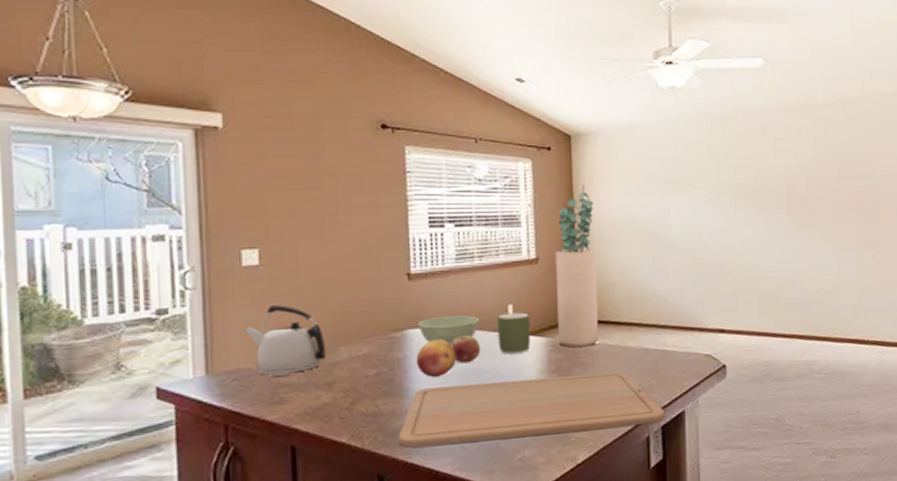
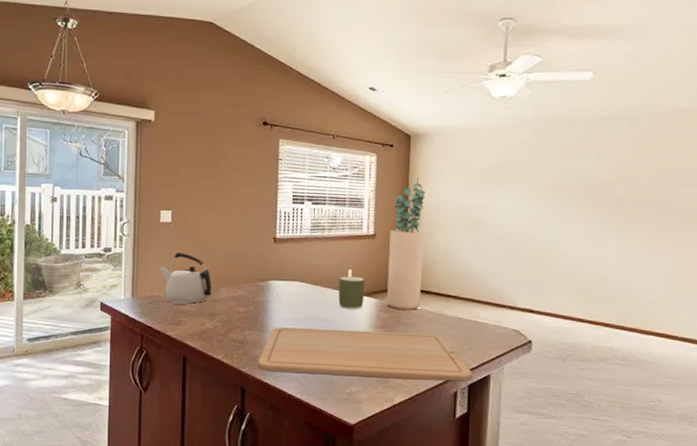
fruit: present [416,339,456,377] -> none [275,290,305,319]
bowl: present [418,315,480,346] -> none [278,273,326,297]
fruit: present [449,335,480,364] -> none [301,290,324,312]

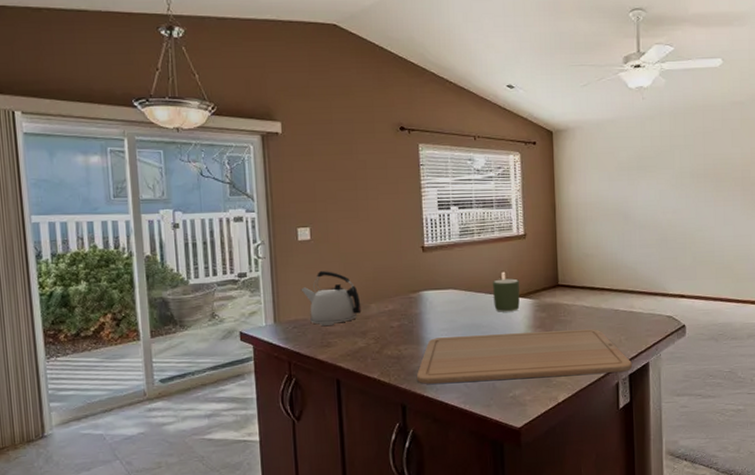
vase: present [386,176,426,311] -> none [539,172,576,308]

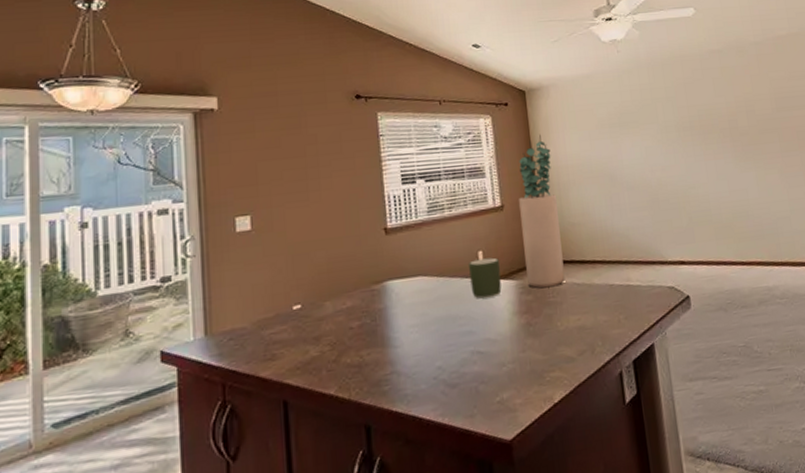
kettle: present [301,270,362,327] -> none [239,265,314,335]
chopping board: present [416,329,632,384] -> none [382,309,635,397]
vase: none [539,172,576,308] -> present [518,134,565,289]

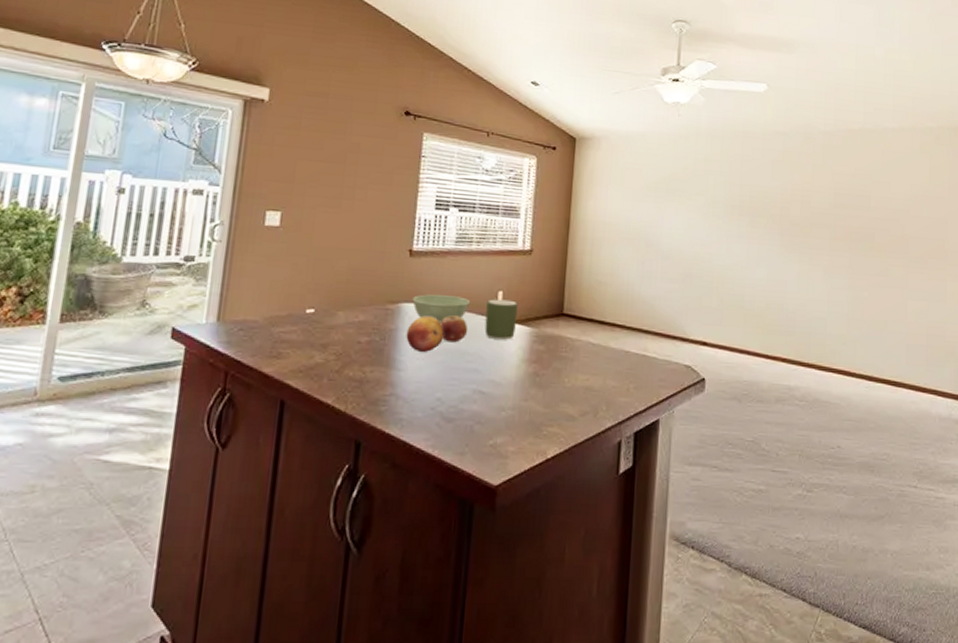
bowl: none [396,264,453,294] -> present [412,294,471,324]
fruit: none [396,288,433,326] -> present [406,315,444,352]
fruit: none [426,282,455,311] -> present [439,315,467,343]
vase: present [518,134,565,289] -> none [542,184,591,342]

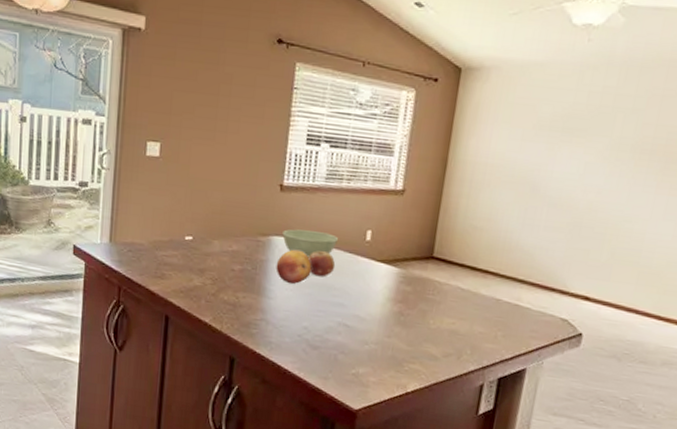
mug: present [484,299,519,340] -> none [351,237,388,278]

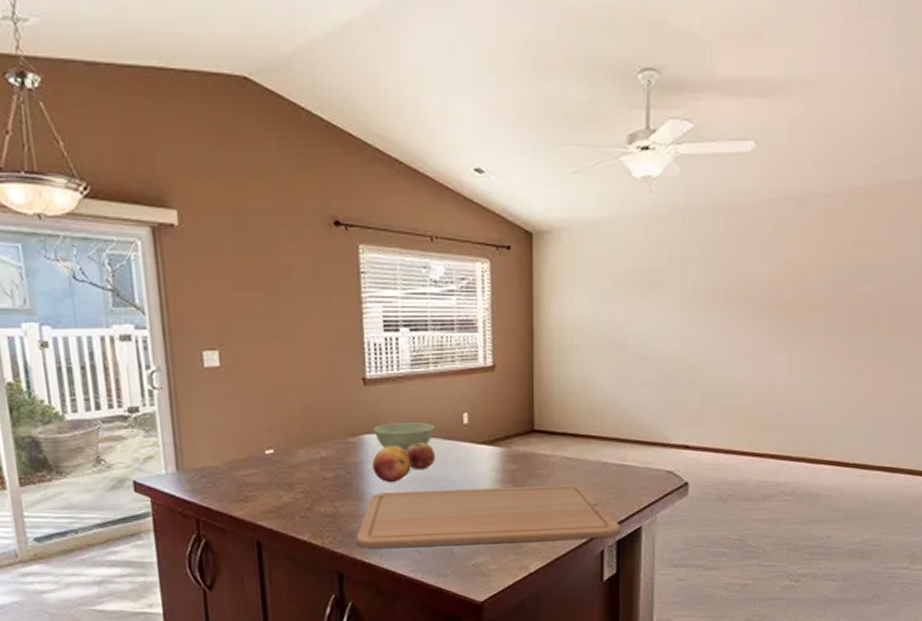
chopping board: none [250,291,505,374] -> present [355,485,621,549]

